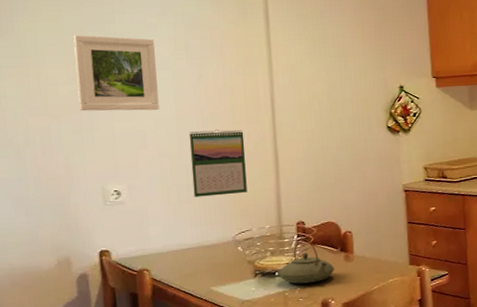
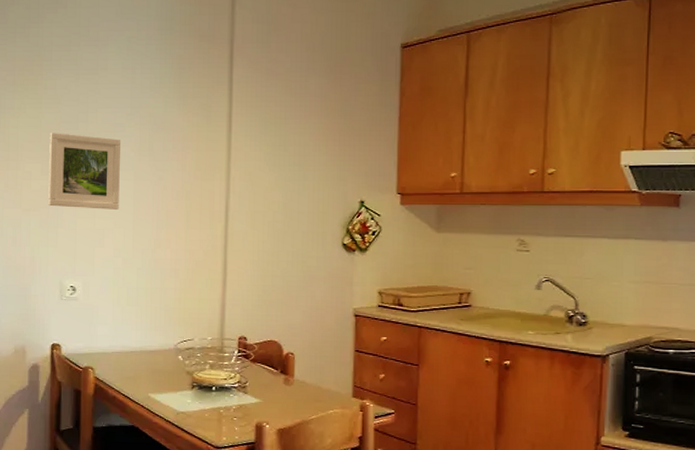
calendar: present [189,129,247,198] -> none [142,233,196,301]
teapot: present [277,238,335,284] -> none [215,354,273,403]

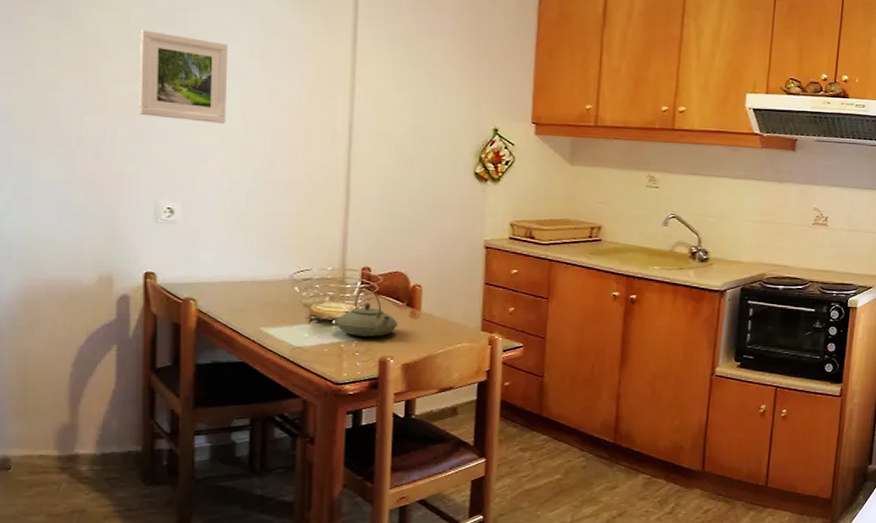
teapot: none [215,354,273,403] -> present [335,286,398,337]

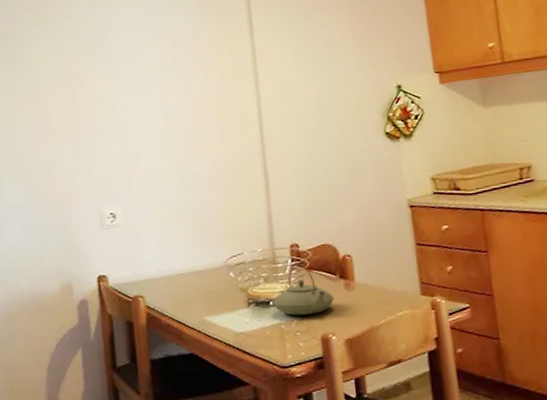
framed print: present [139,29,227,124] -> none [72,57,150,135]

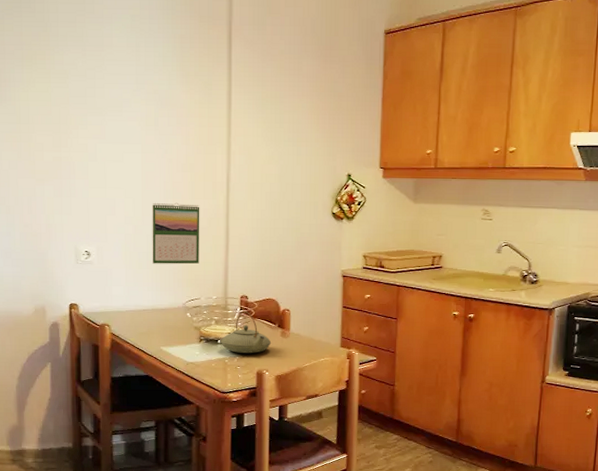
calendar: none [178,145,238,219] -> present [152,202,200,264]

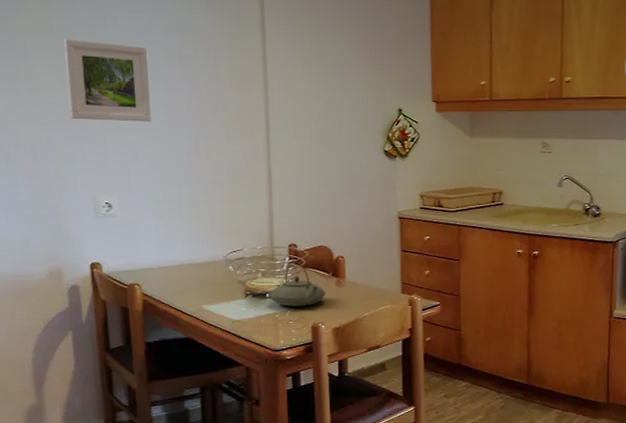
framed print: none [59,105,128,180] -> present [63,38,152,122]
calendar: present [152,202,200,264] -> none [181,145,240,214]

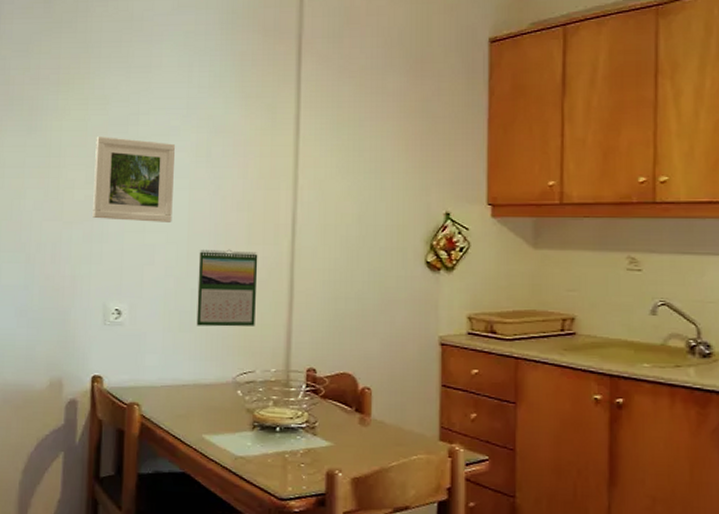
calendar: none [181,145,240,214] -> present [196,249,258,327]
teapot: present [268,261,326,307] -> none [279,389,347,447]

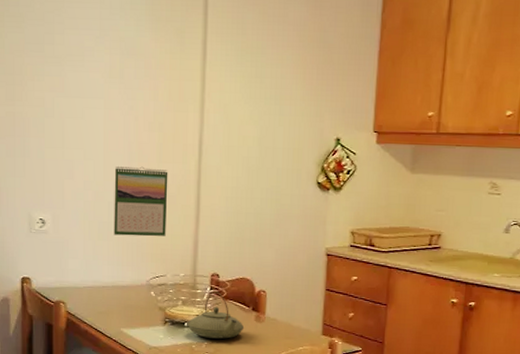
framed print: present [92,135,175,222] -> none [14,53,89,140]
teapot: none [279,389,347,447] -> present [187,291,245,339]

